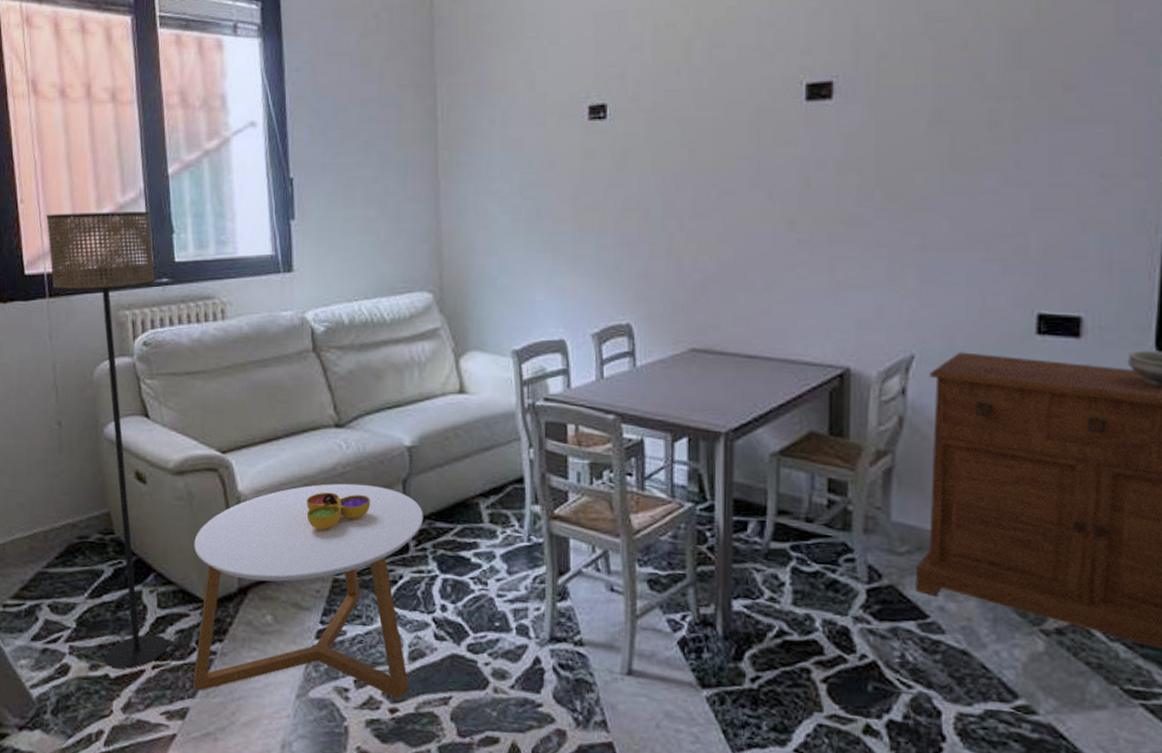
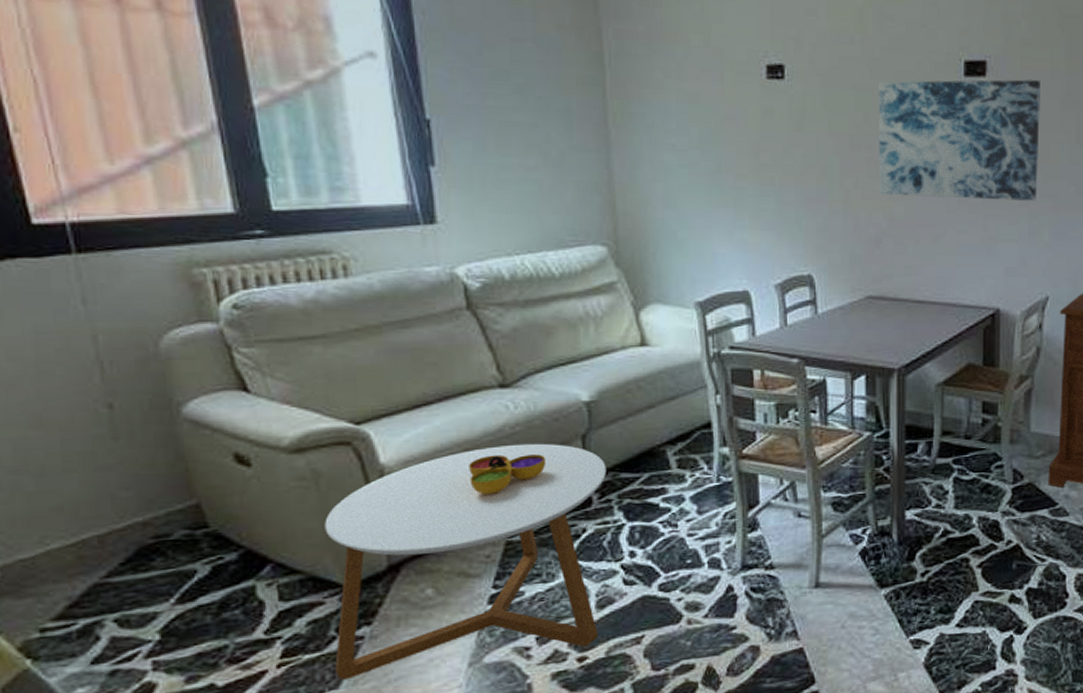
floor lamp: present [45,212,168,669] -> none [59,147,297,675]
wall art: none [705,97,901,240] -> present [878,79,1040,201]

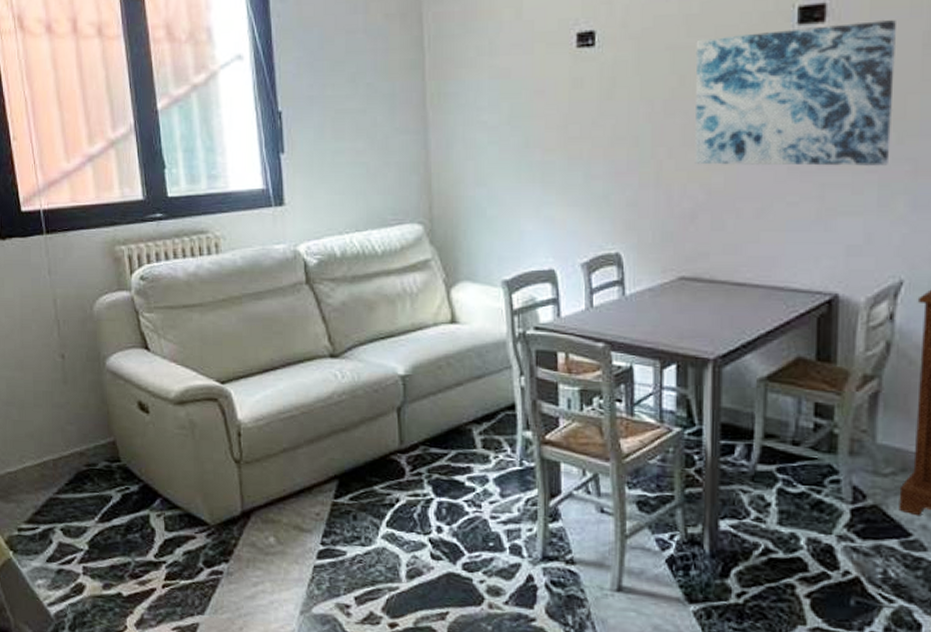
coffee table: present [324,443,606,680] -> none [197,411,418,614]
decorative bowl: present [468,454,547,494] -> none [303,420,367,456]

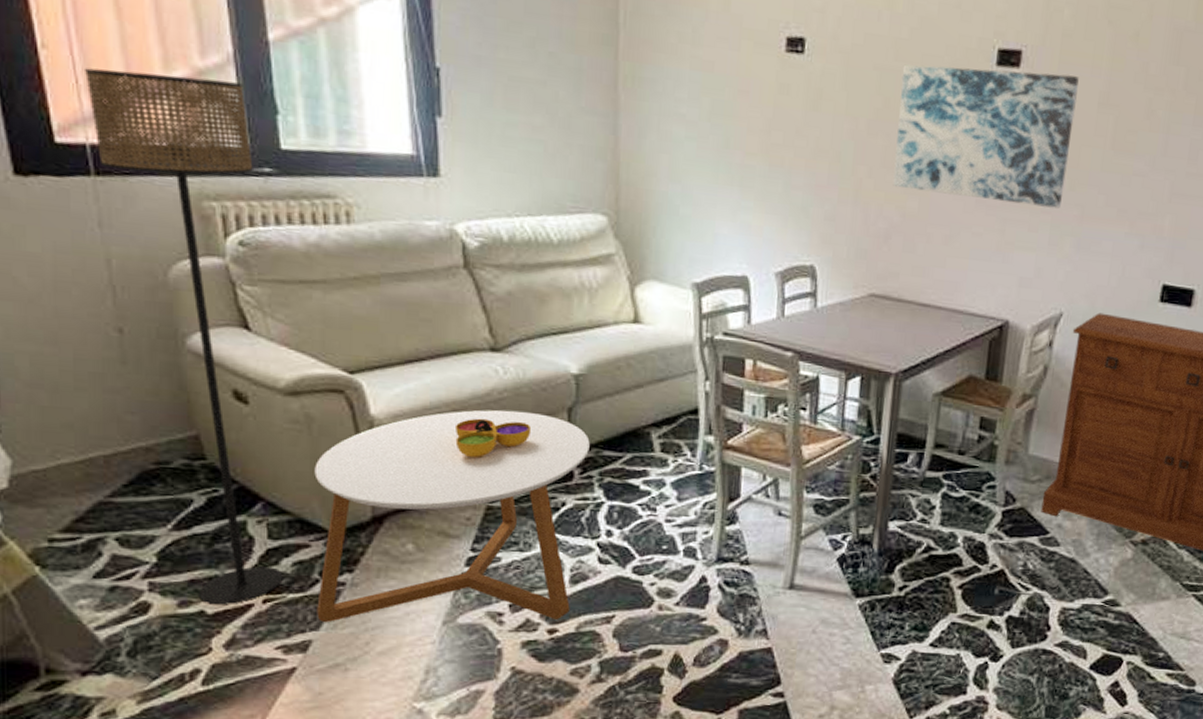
floor lamp: none [38,147,176,588] -> present [83,68,283,604]
coffee table: none [197,411,418,614] -> present [314,409,590,623]
decorative bowl: none [303,420,367,456] -> present [454,418,532,457]

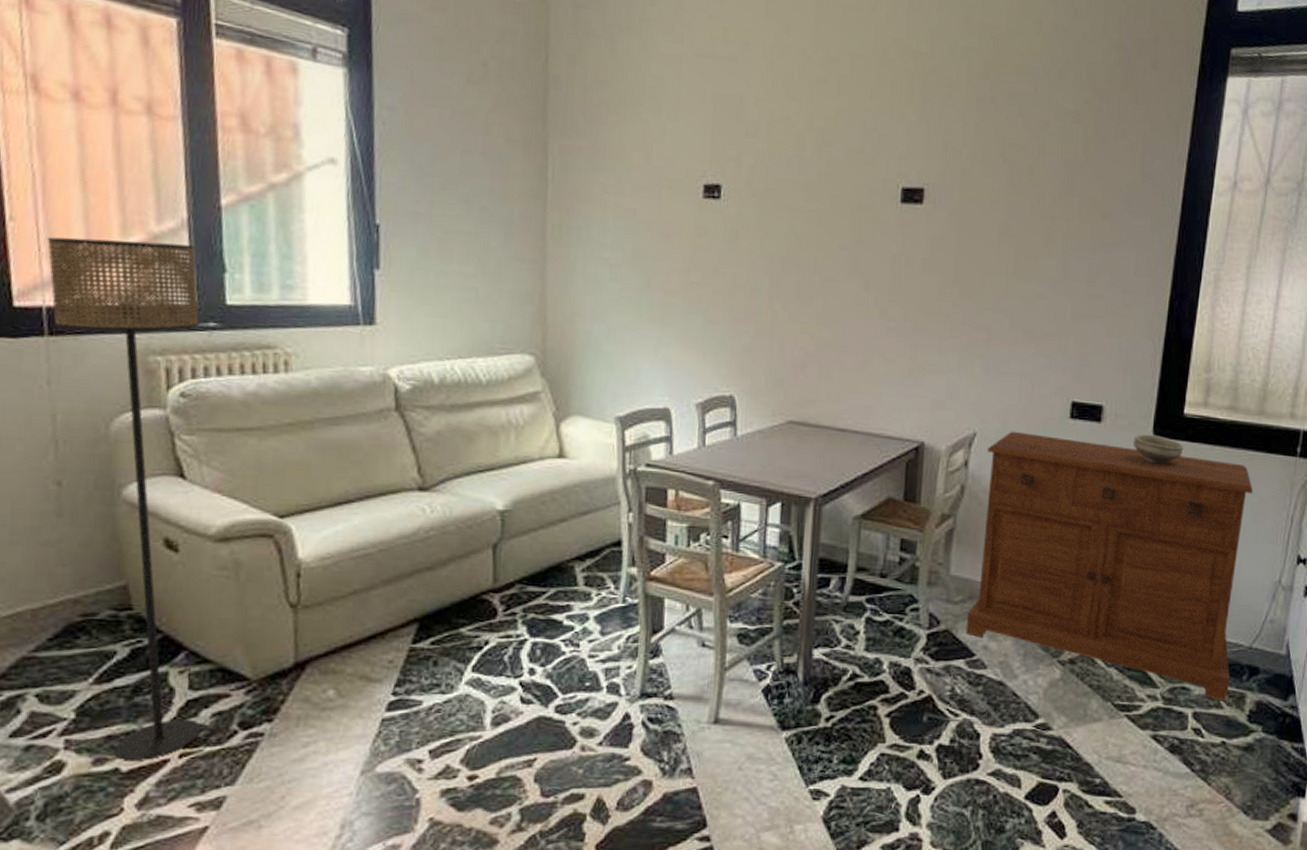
coffee table: present [314,409,590,623] -> none [233,548,514,777]
decorative bowl: present [454,418,532,457] -> none [380,558,457,598]
wall art: present [893,64,1079,209] -> none [807,205,979,333]

